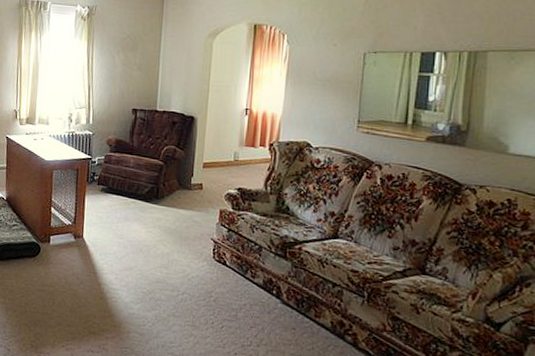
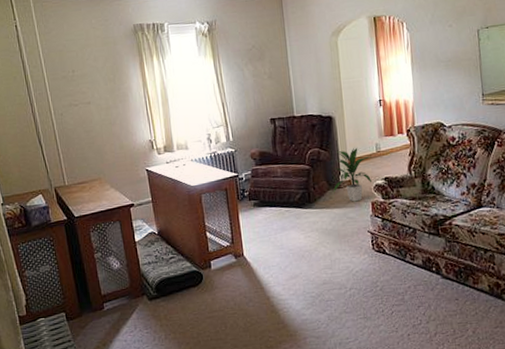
indoor plant: none [183,151,228,207] -> present [333,147,373,202]

